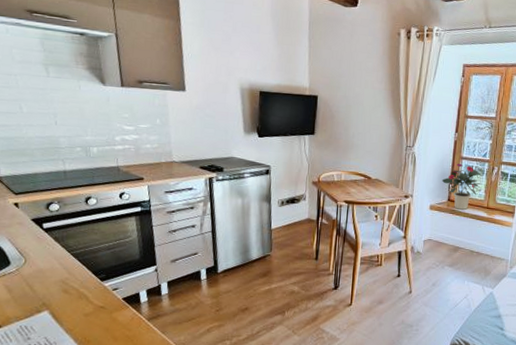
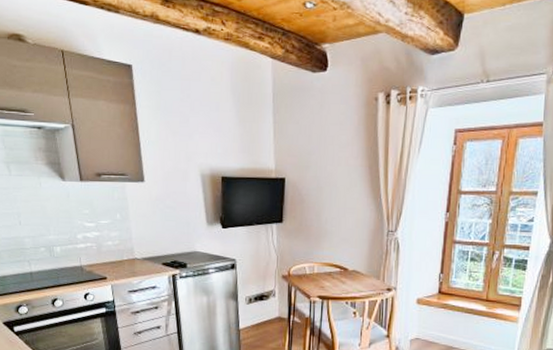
potted flower: present [441,163,479,210] -> none [430,248,476,303]

